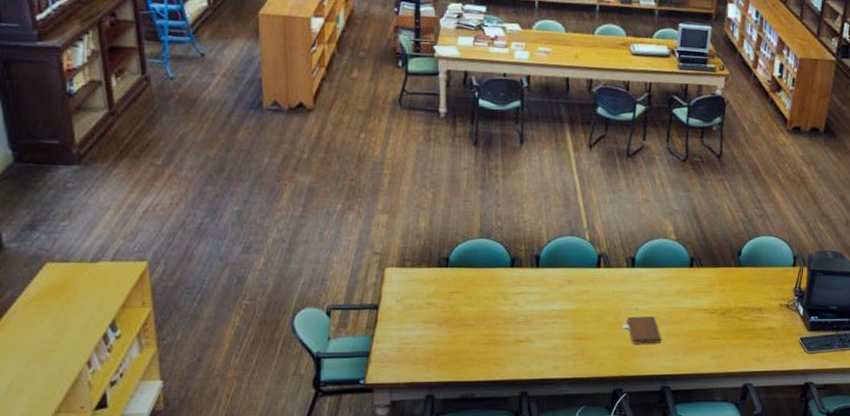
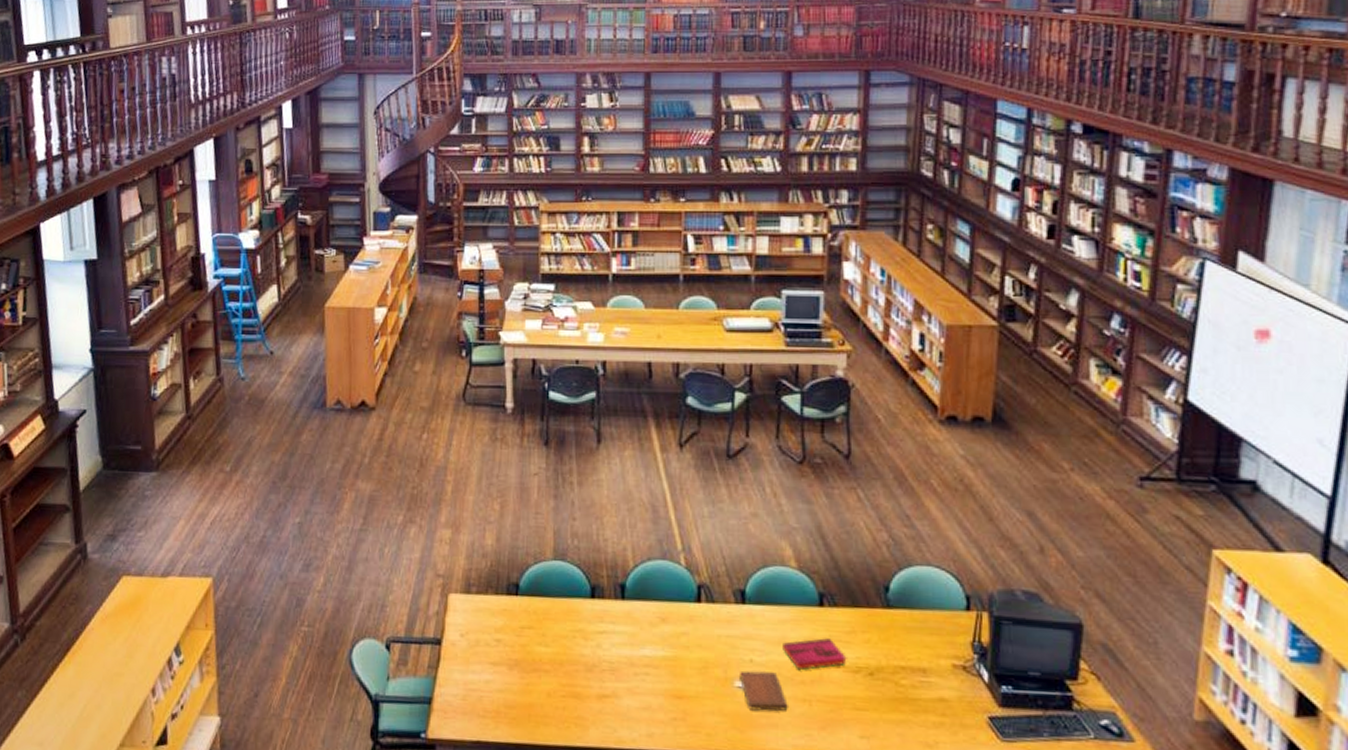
hardback book: none [661,290,707,313] -> present [783,638,847,670]

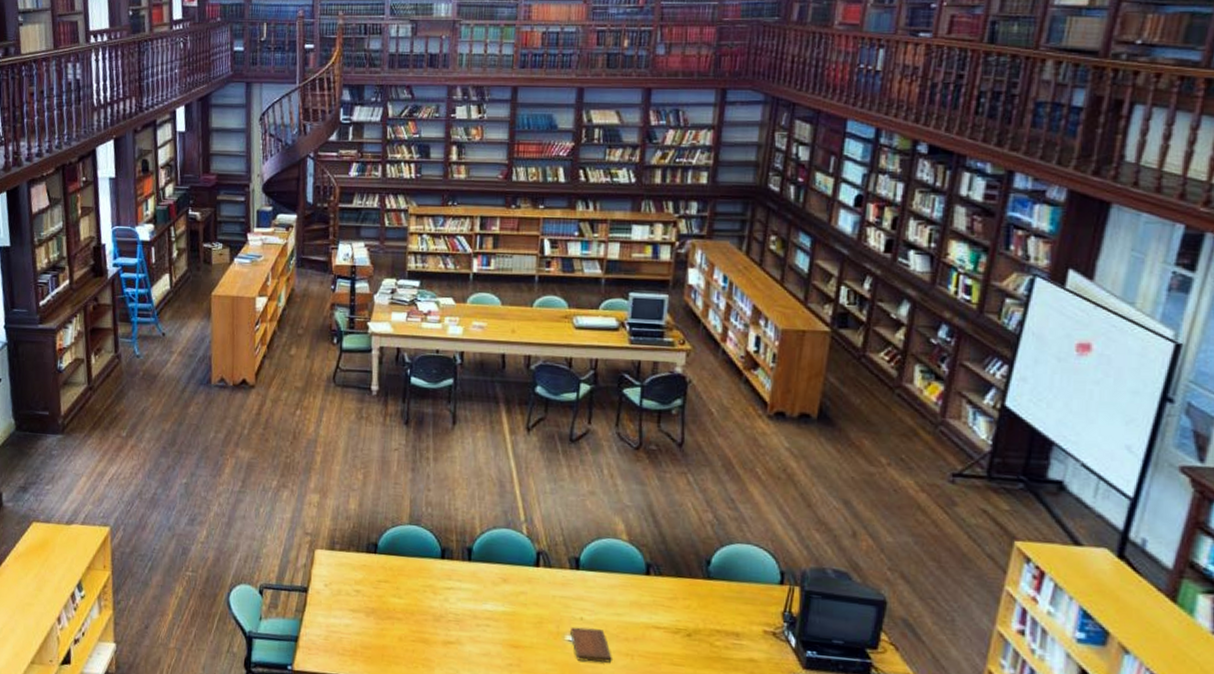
hardback book: present [783,638,847,670] -> none [610,602,668,629]

